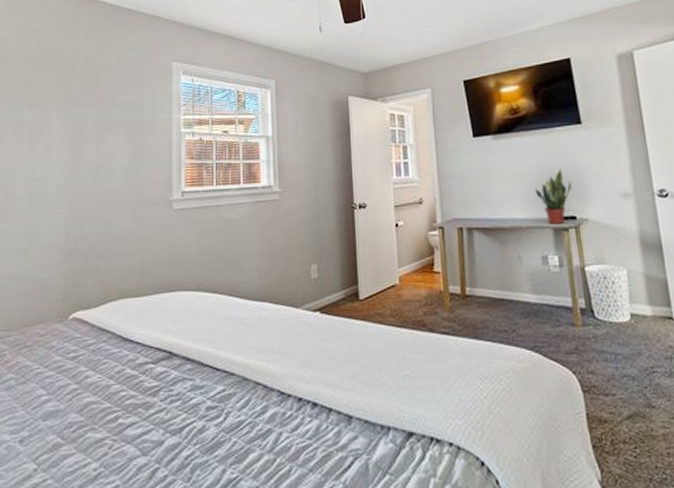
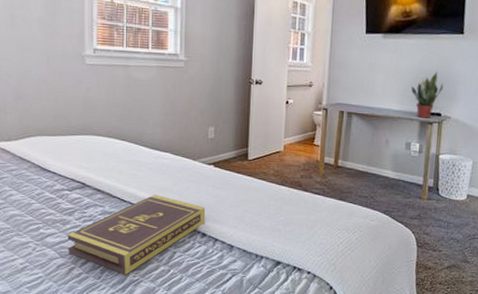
book: none [150,356,316,473] -> present [67,194,206,276]

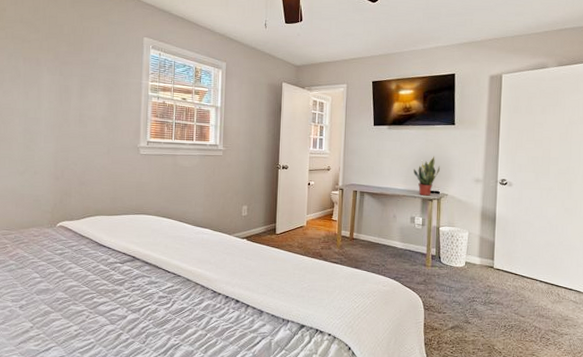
book: present [67,194,206,276] -> none [117,265,239,340]

